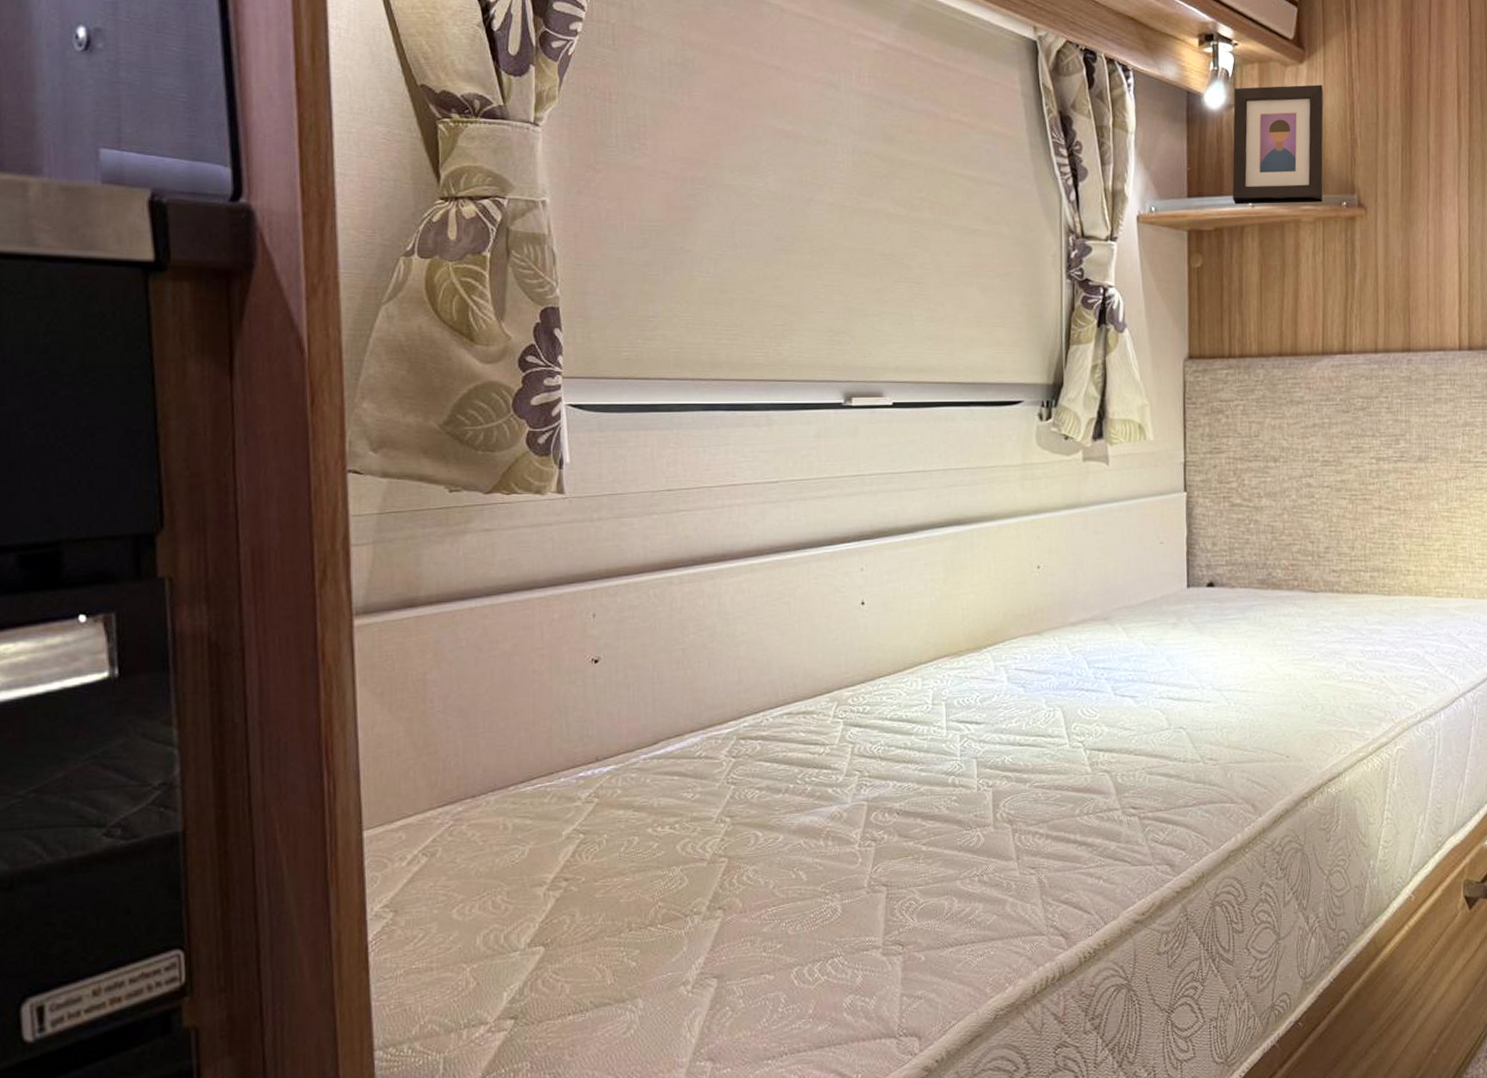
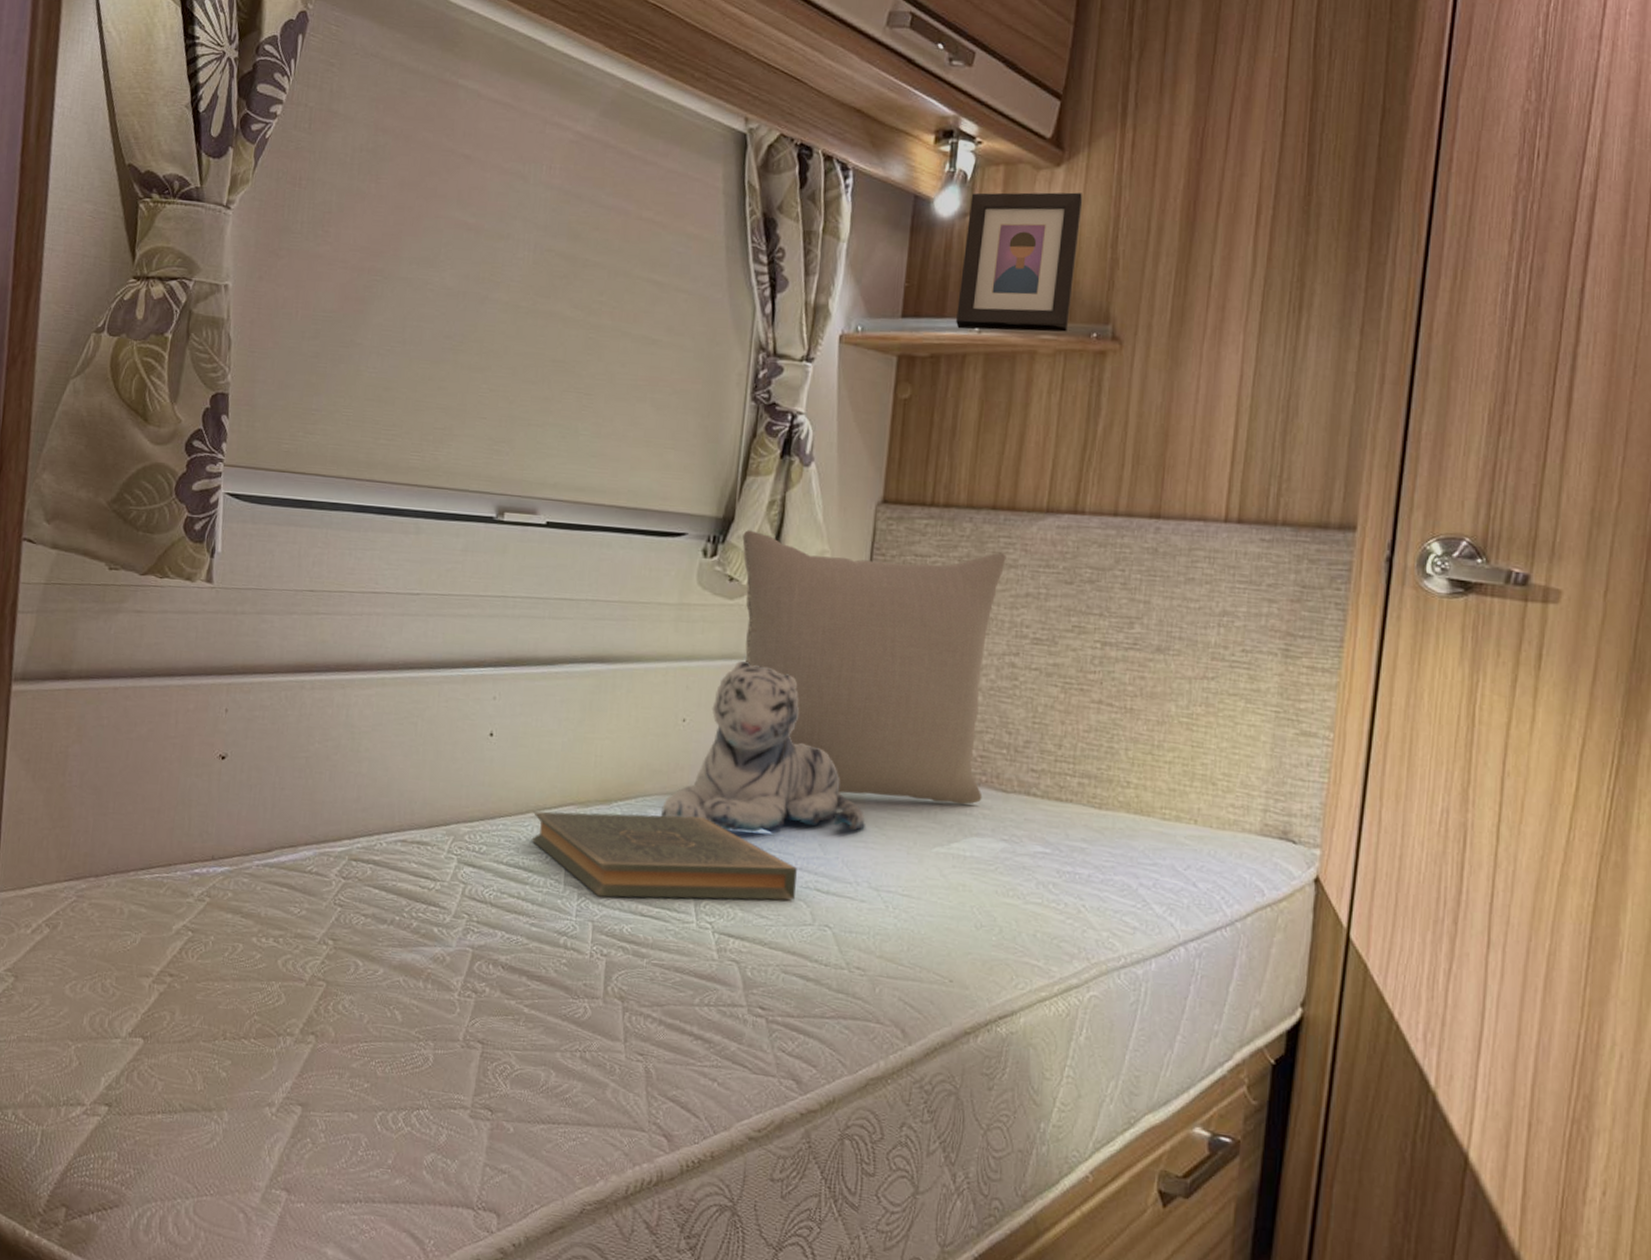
book: none [911,650,1151,735] -> present [531,811,797,900]
plush toy: none [1027,508,1204,659] -> present [661,660,865,833]
pillow: none [1072,392,1296,612] -> present [742,530,1007,805]

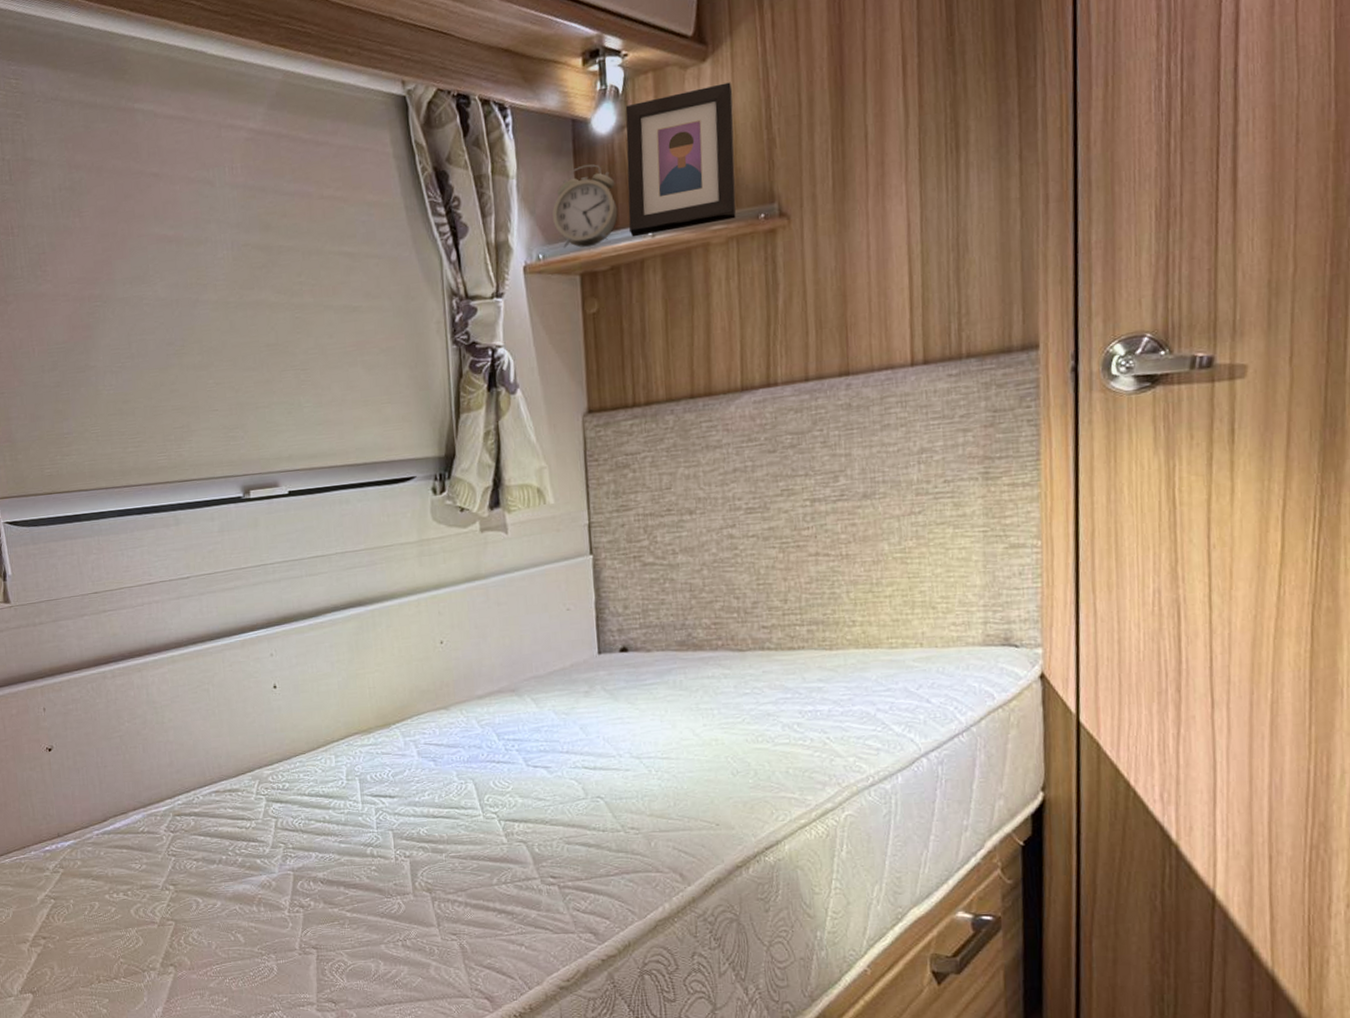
book: present [531,811,797,900] -> none [324,723,566,808]
plush toy: present [661,660,865,833] -> none [435,579,619,731]
pillow: present [742,530,1007,805] -> none [466,436,721,680]
alarm clock: none [878,244,949,330] -> present [552,164,618,249]

